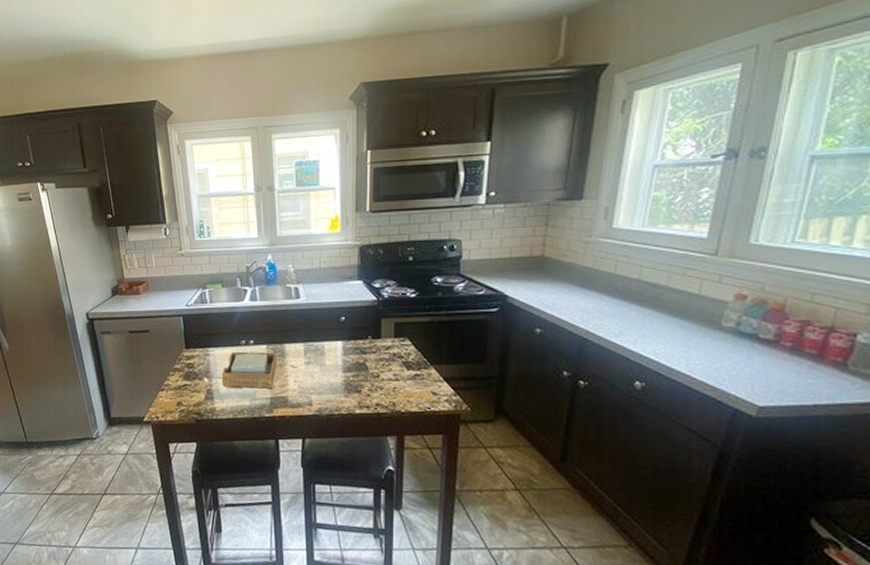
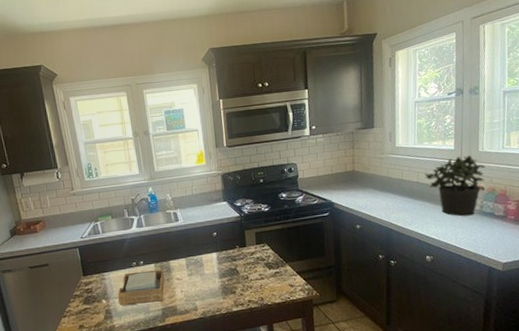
potted plant: none [651,249,757,334] -> present [424,156,486,216]

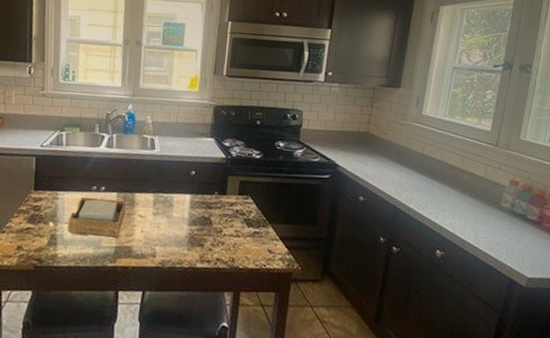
potted plant: present [424,156,486,216] -> none [450,141,525,213]

